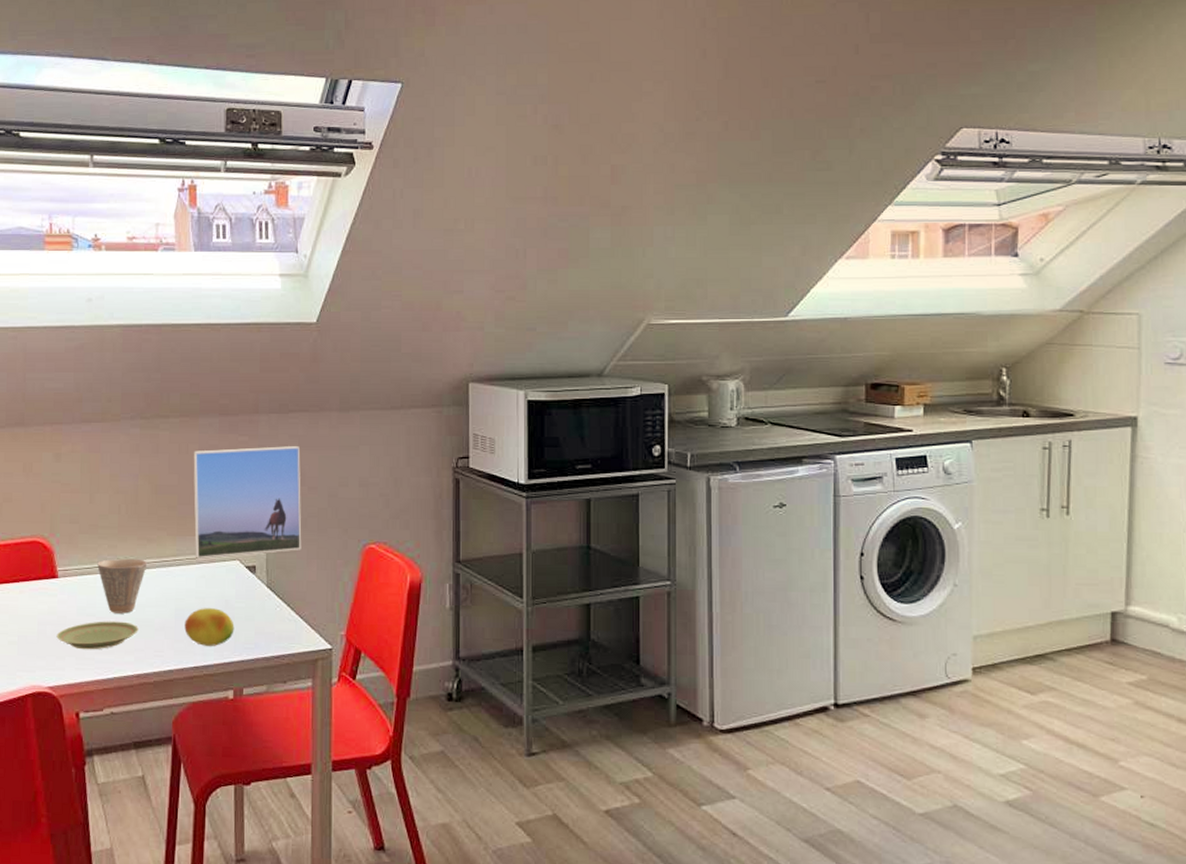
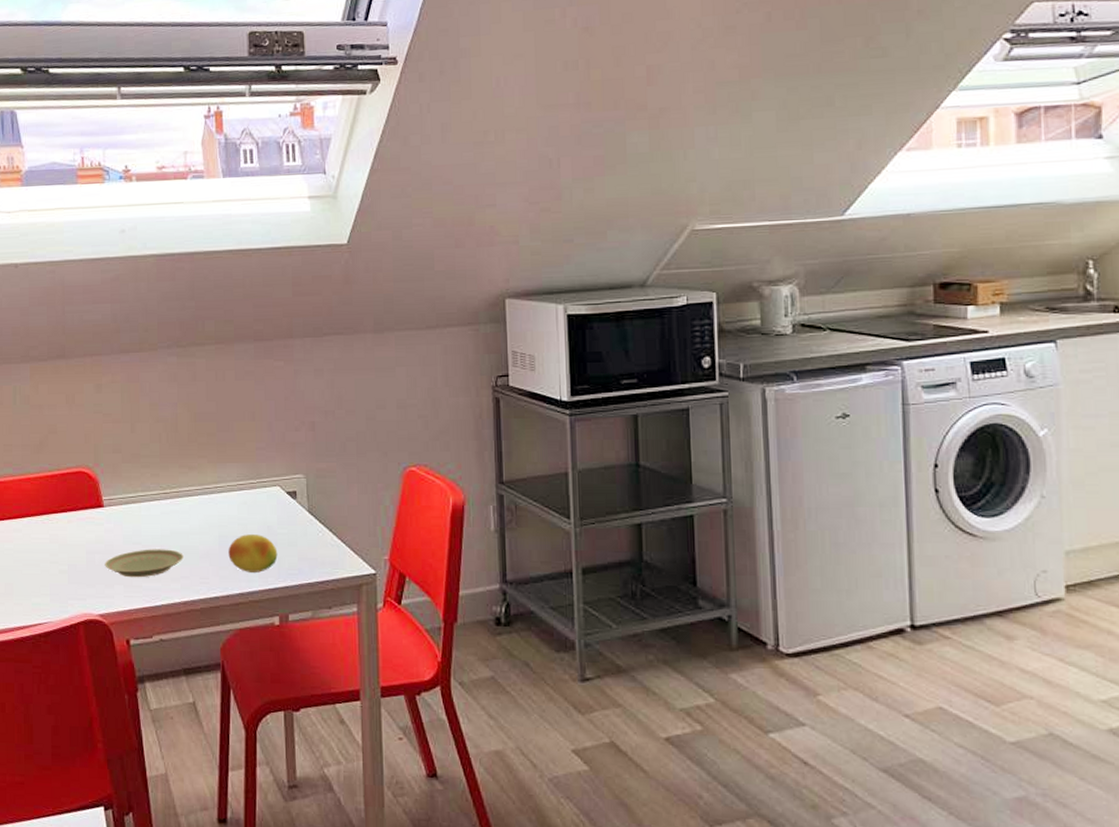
cup: present [97,558,148,614] -> none [141,486,190,541]
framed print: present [193,446,302,559] -> none [230,370,341,485]

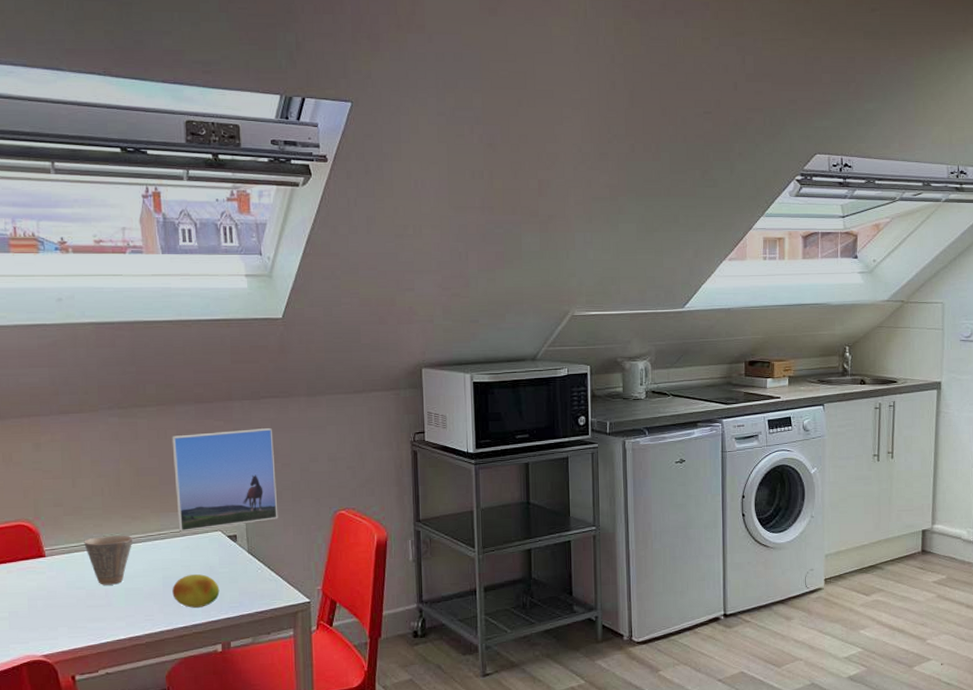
plate: present [105,549,184,578] -> none [47,592,128,620]
cup: none [141,486,190,541] -> present [84,535,133,585]
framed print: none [230,370,341,485] -> present [172,428,278,532]

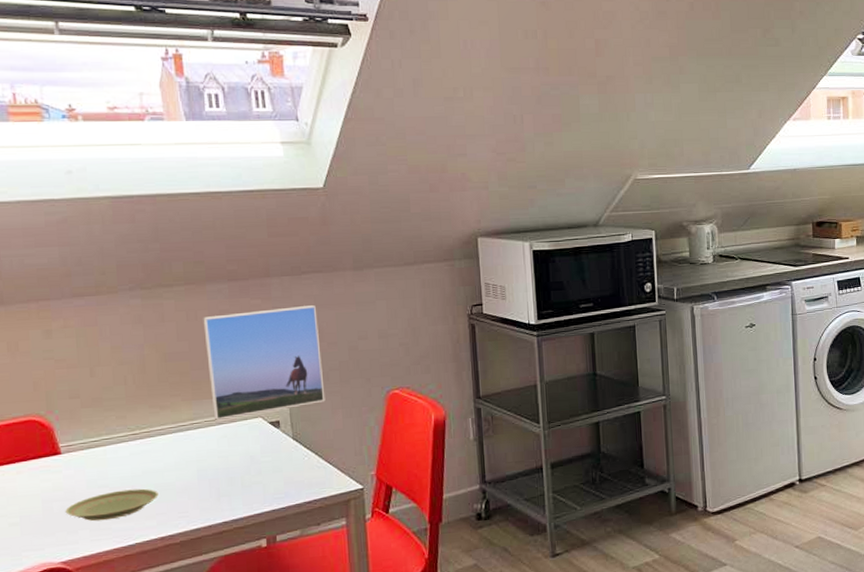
plate: none [47,592,128,620] -> present [65,488,159,521]
cup: present [84,535,133,585] -> none [105,426,163,482]
fruit: present [172,574,220,608] -> none [208,465,263,502]

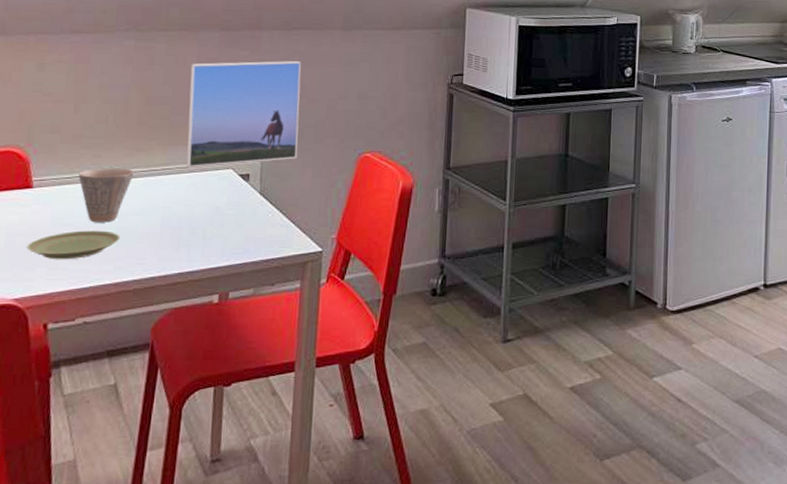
cup: none [105,426,163,482] -> present [78,168,135,223]

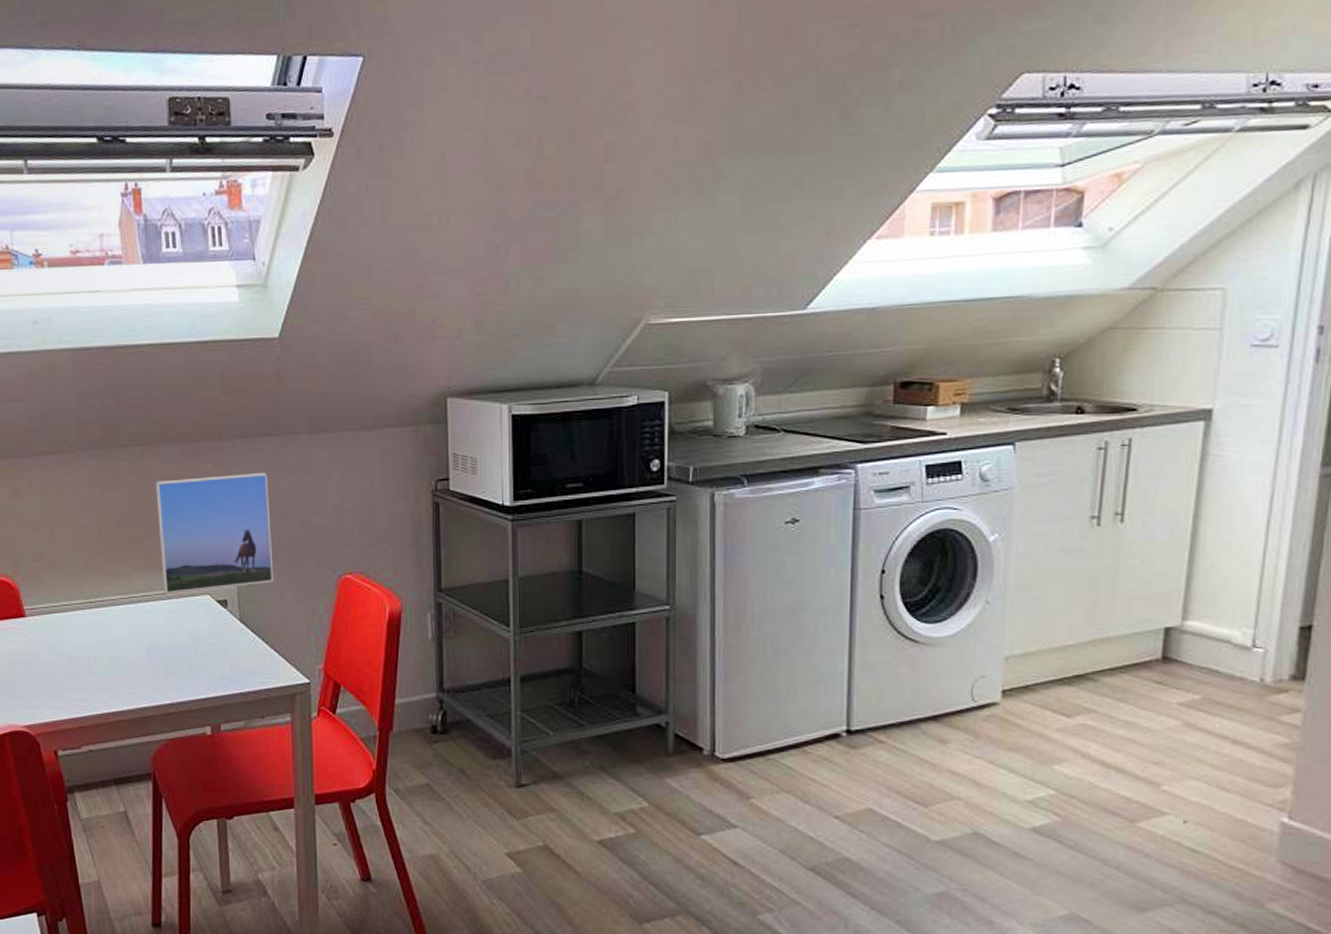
plate: present [26,230,120,260] -> none [28,659,111,689]
cup: present [78,168,135,223] -> none [64,595,116,652]

